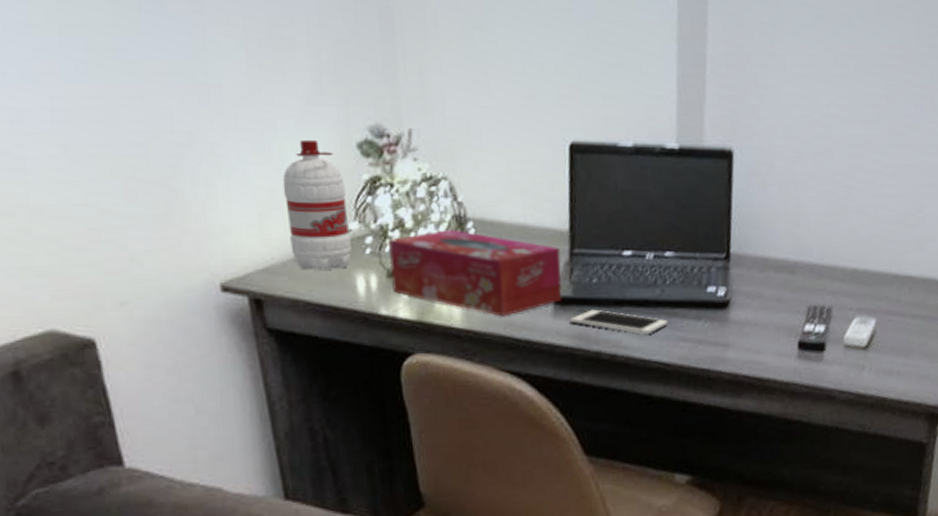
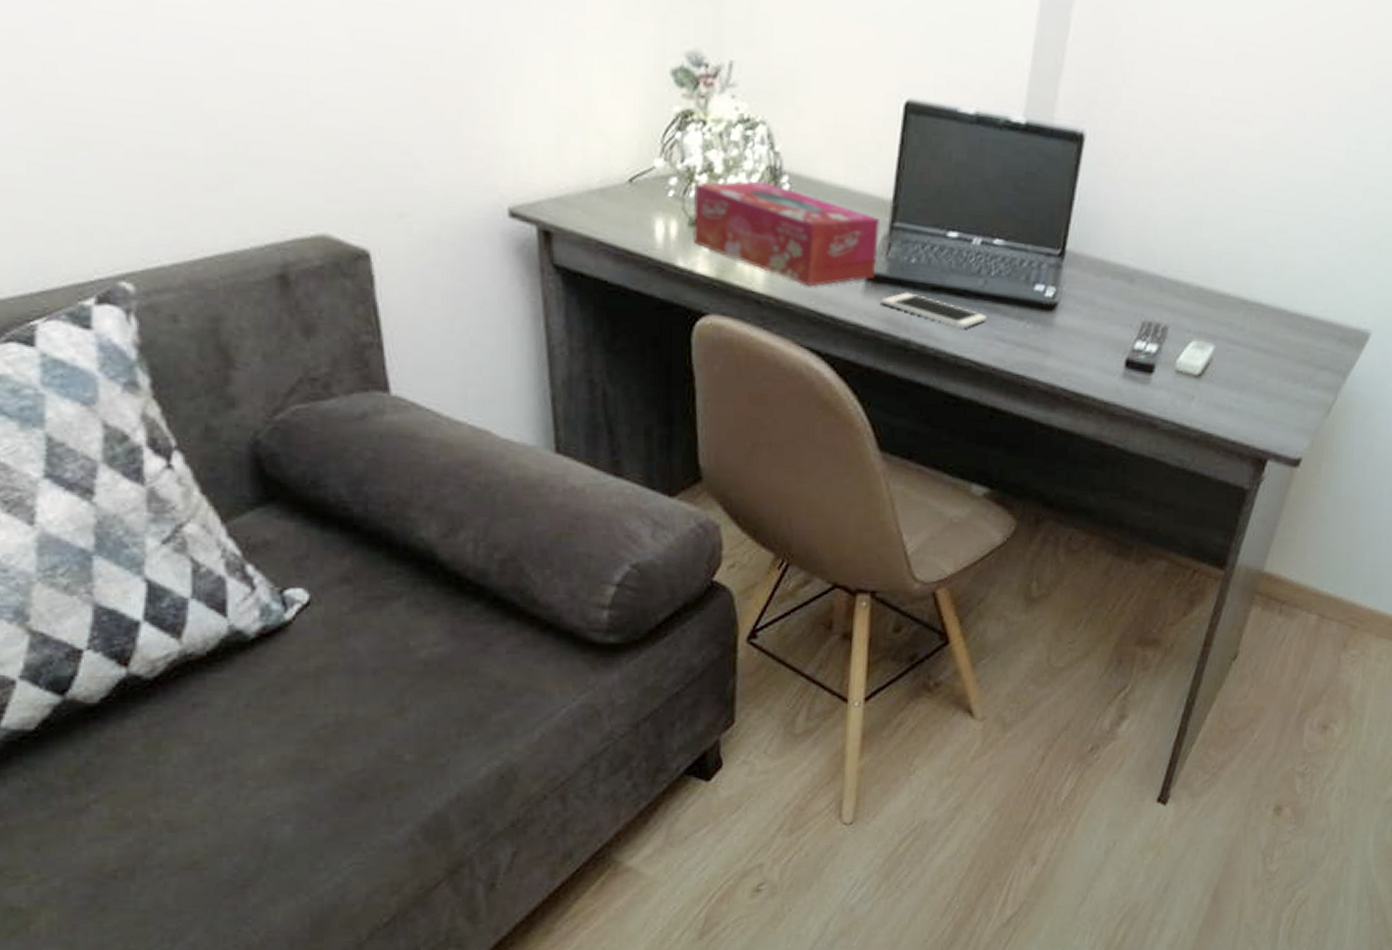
water bottle: present [282,139,352,271] -> none [585,57,654,210]

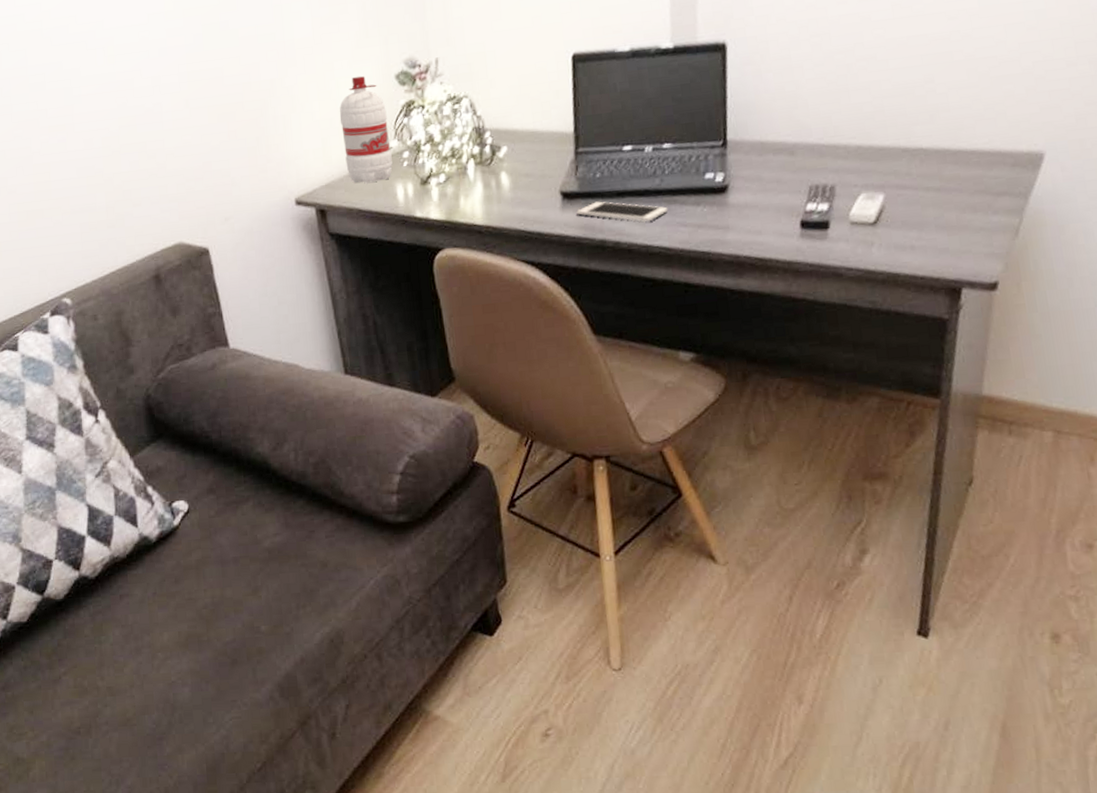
water bottle: none [585,57,654,210] -> present [339,75,393,184]
tissue box: present [692,180,881,287] -> none [421,139,569,213]

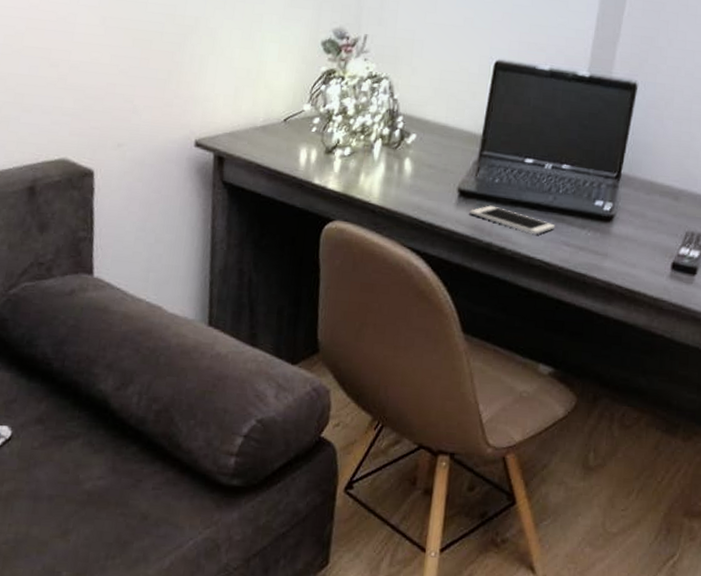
water bottle: present [339,75,393,184] -> none [254,33,306,141]

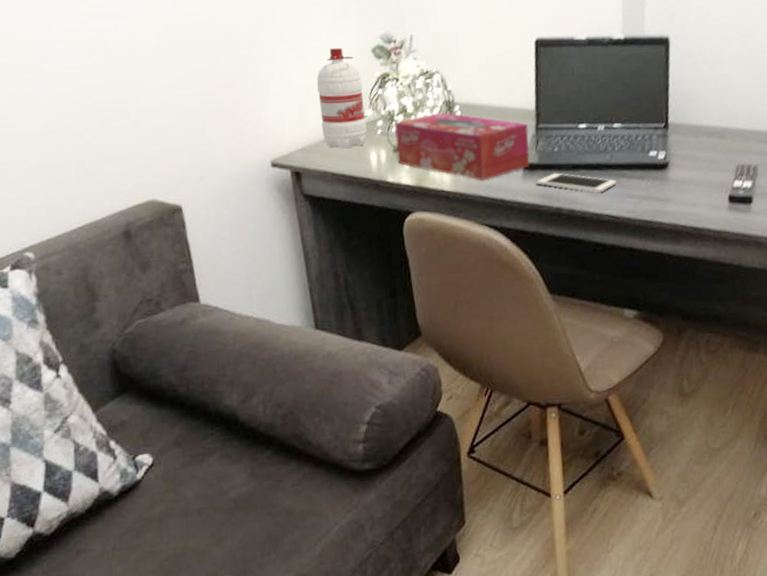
water bottle: none [254,33,306,141] -> present [316,47,367,149]
tissue box: none [327,120,472,201] -> present [394,111,530,181]

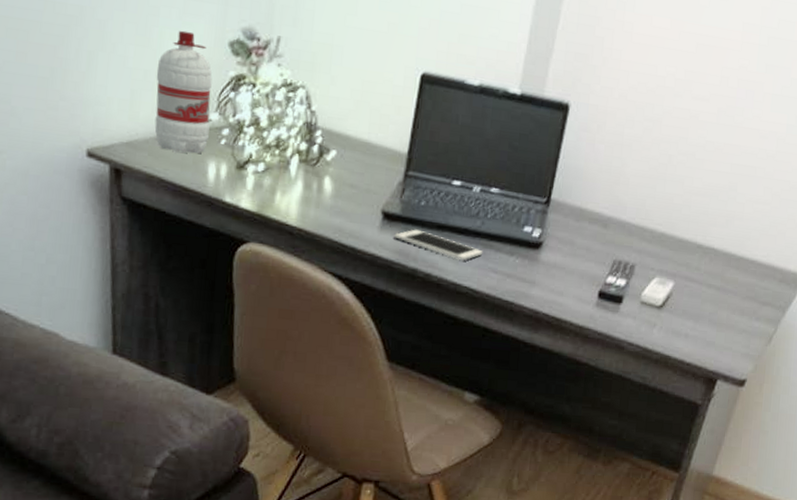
tissue box: present [394,111,530,181] -> none [239,133,397,223]

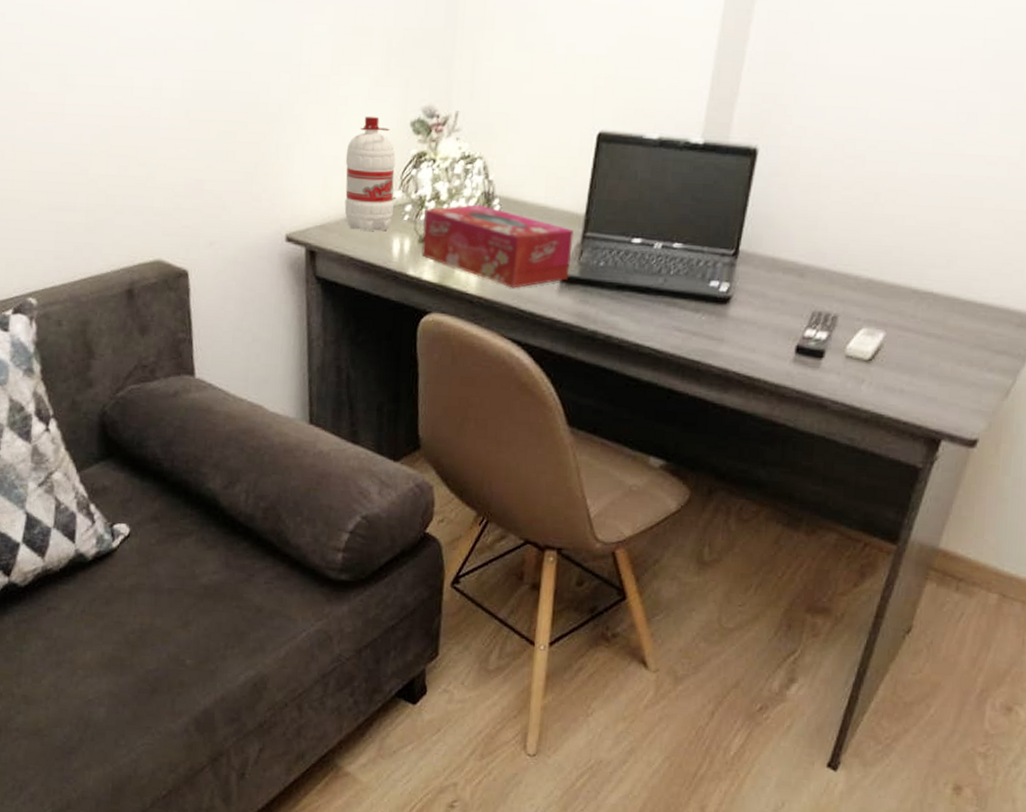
tissue box: none [239,133,397,223] -> present [422,203,575,289]
cell phone: present [394,229,483,261] -> none [573,290,666,321]

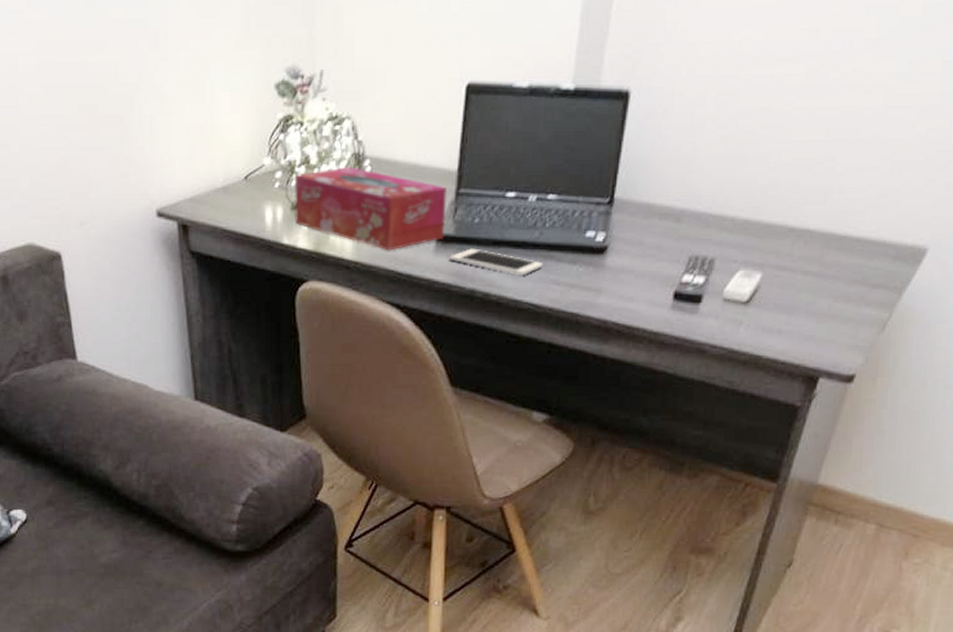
water bottle: present [344,116,396,232] -> none [211,80,263,202]
cell phone: none [573,290,666,321] -> present [449,248,543,276]

